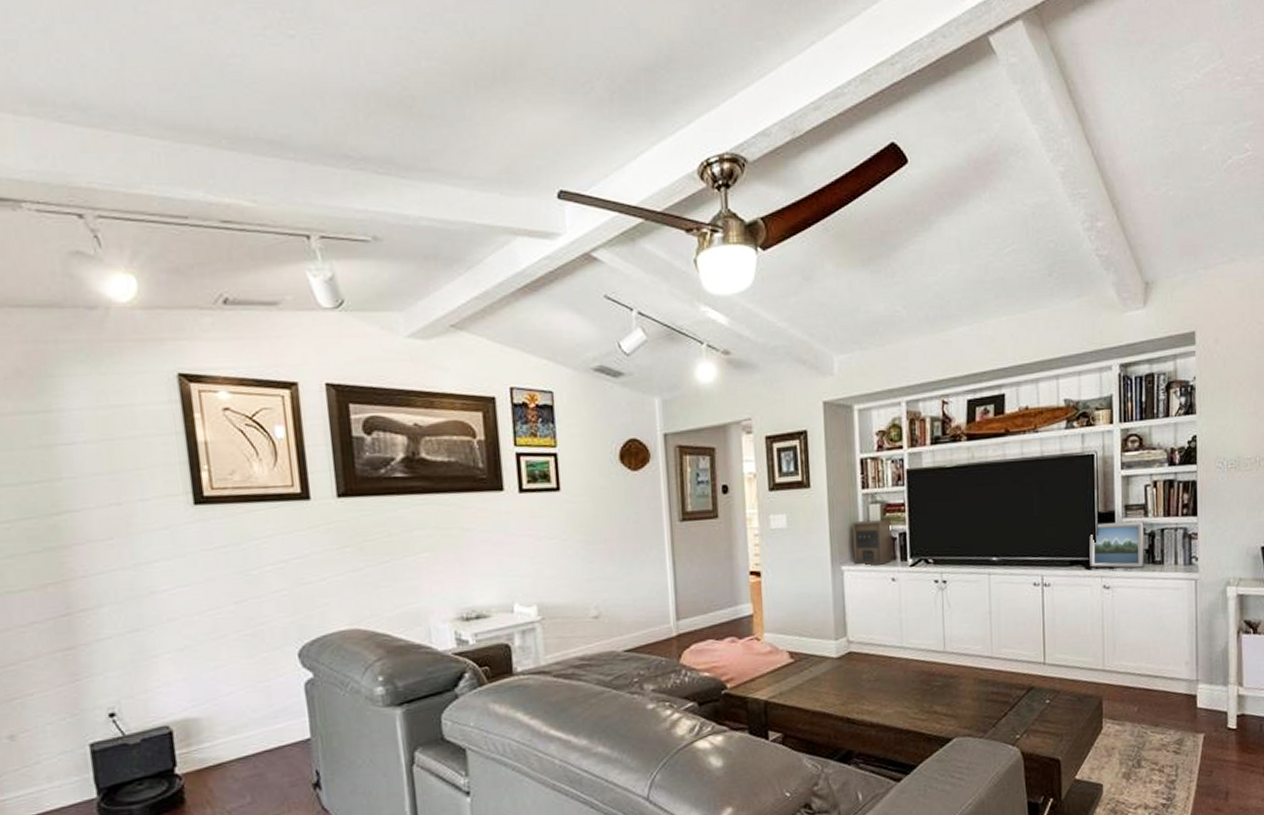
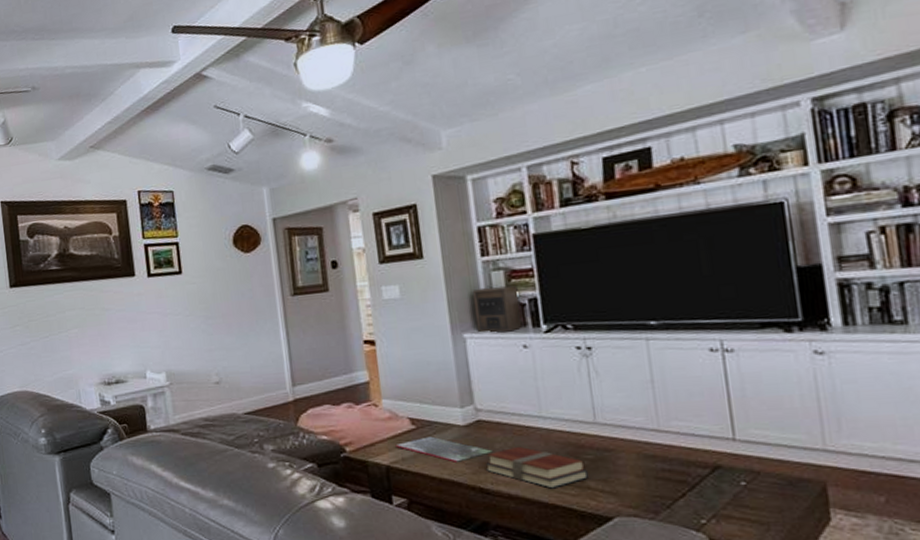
magazine: none [774,669,860,696] -> present [395,436,493,464]
books: none [854,676,936,715] -> present [486,446,588,489]
picture frame: present [1088,521,1145,569] -> none [786,274,877,331]

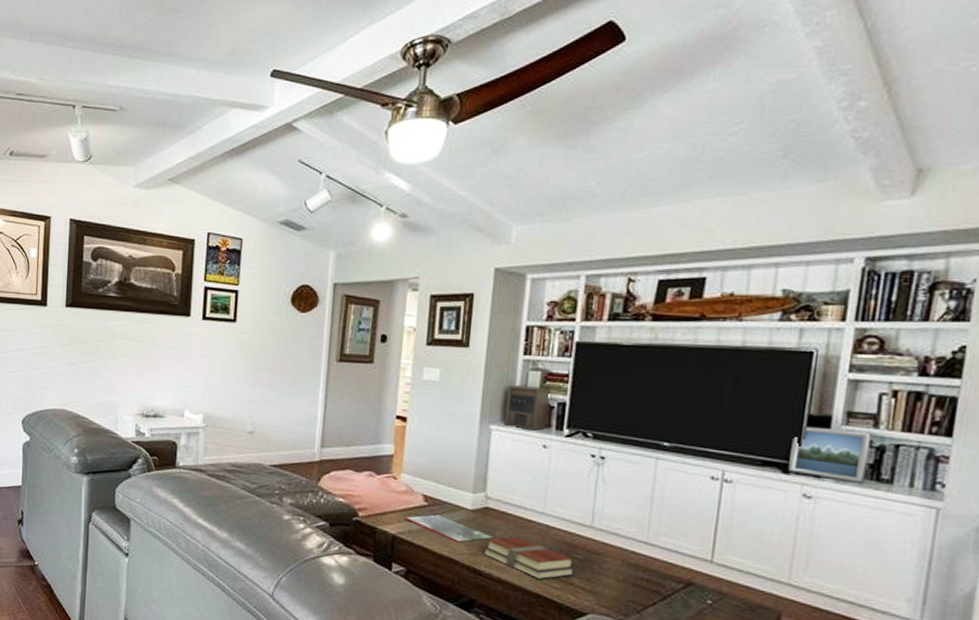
picture frame: none [786,274,877,331] -> present [786,426,871,485]

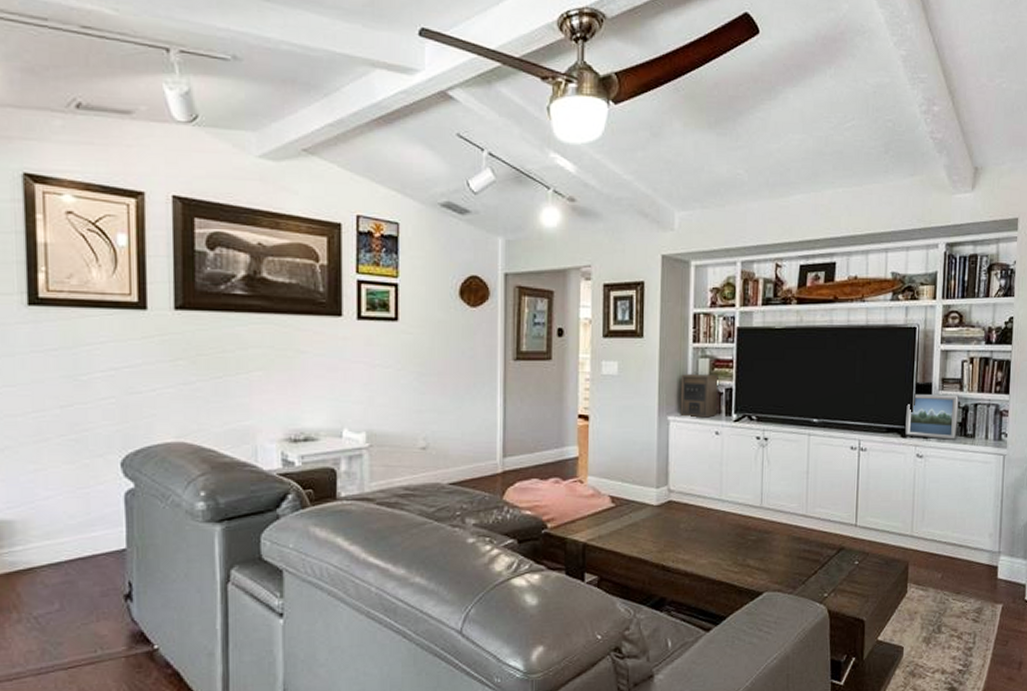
magazine: present [405,514,493,543] -> none [594,515,677,542]
books: present [484,536,574,580] -> none [670,526,749,567]

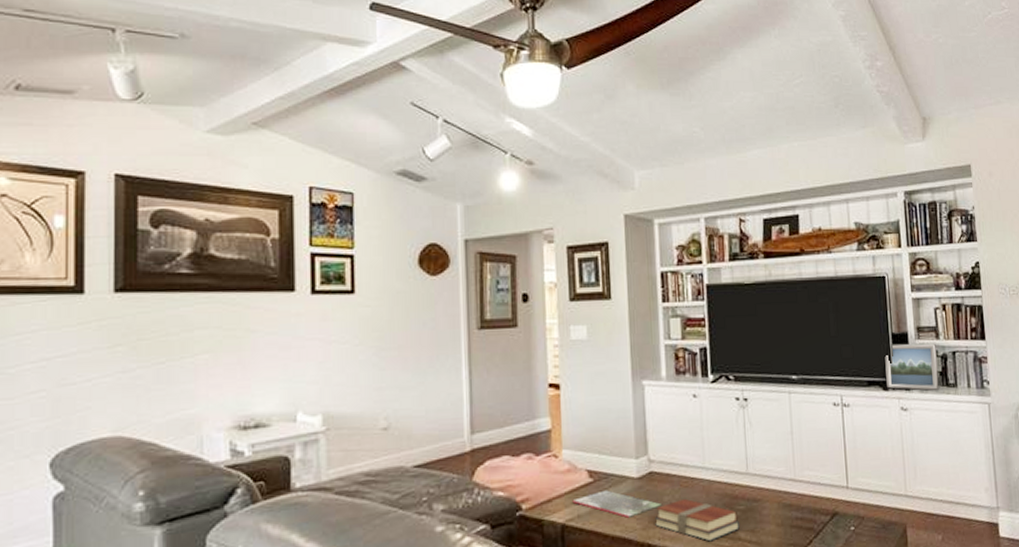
magazine: none [594,515,677,542] -> present [572,490,661,519]
books: none [670,526,749,567] -> present [655,498,740,542]
speaker: present [680,374,718,418] -> none [652,334,693,381]

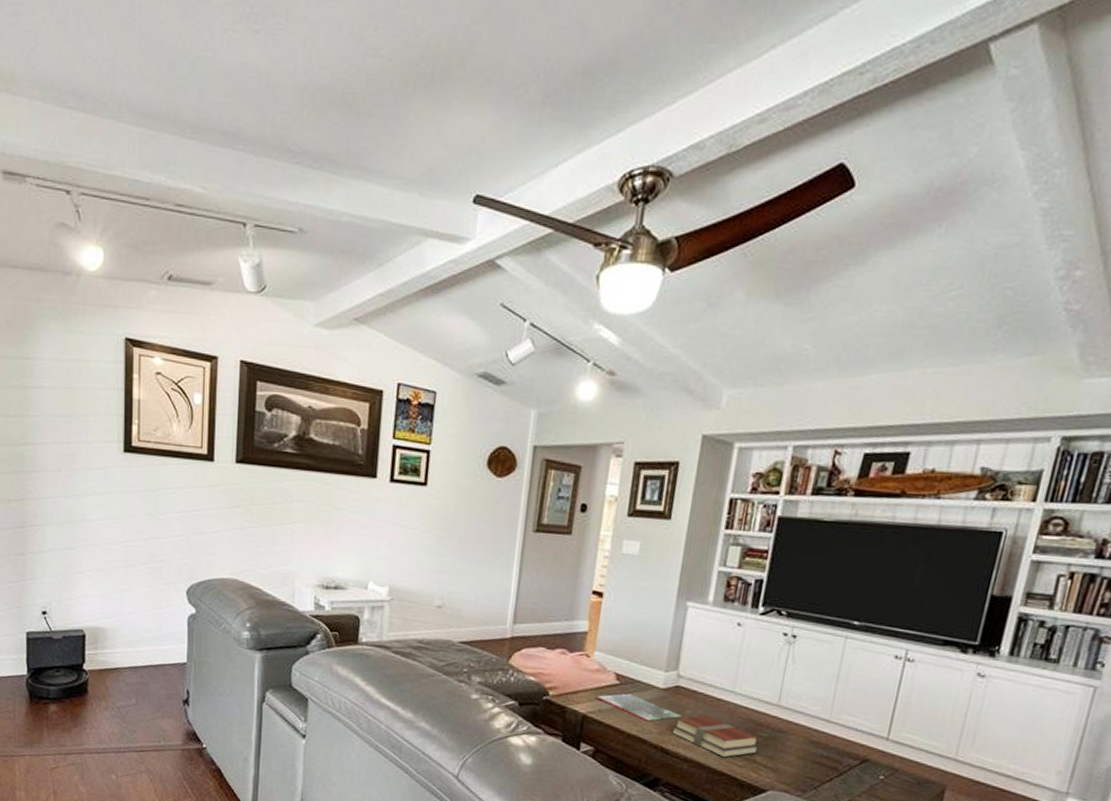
picture frame: present [885,343,939,391] -> none [965,606,1046,664]

